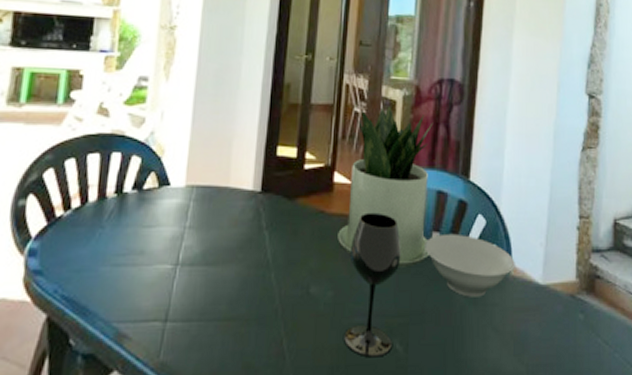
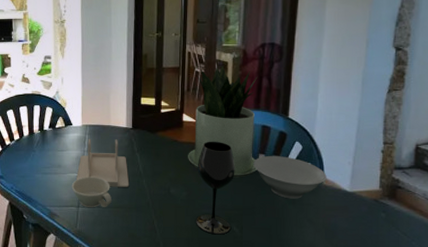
cup: none [158,269,222,321] -> present [71,176,113,207]
napkin holder: none [168,207,251,286] -> present [76,138,130,187]

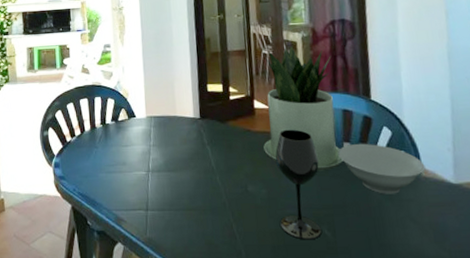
cup: present [71,176,113,207] -> none [138,174,184,210]
napkin holder: present [76,138,130,187] -> none [143,131,202,186]

